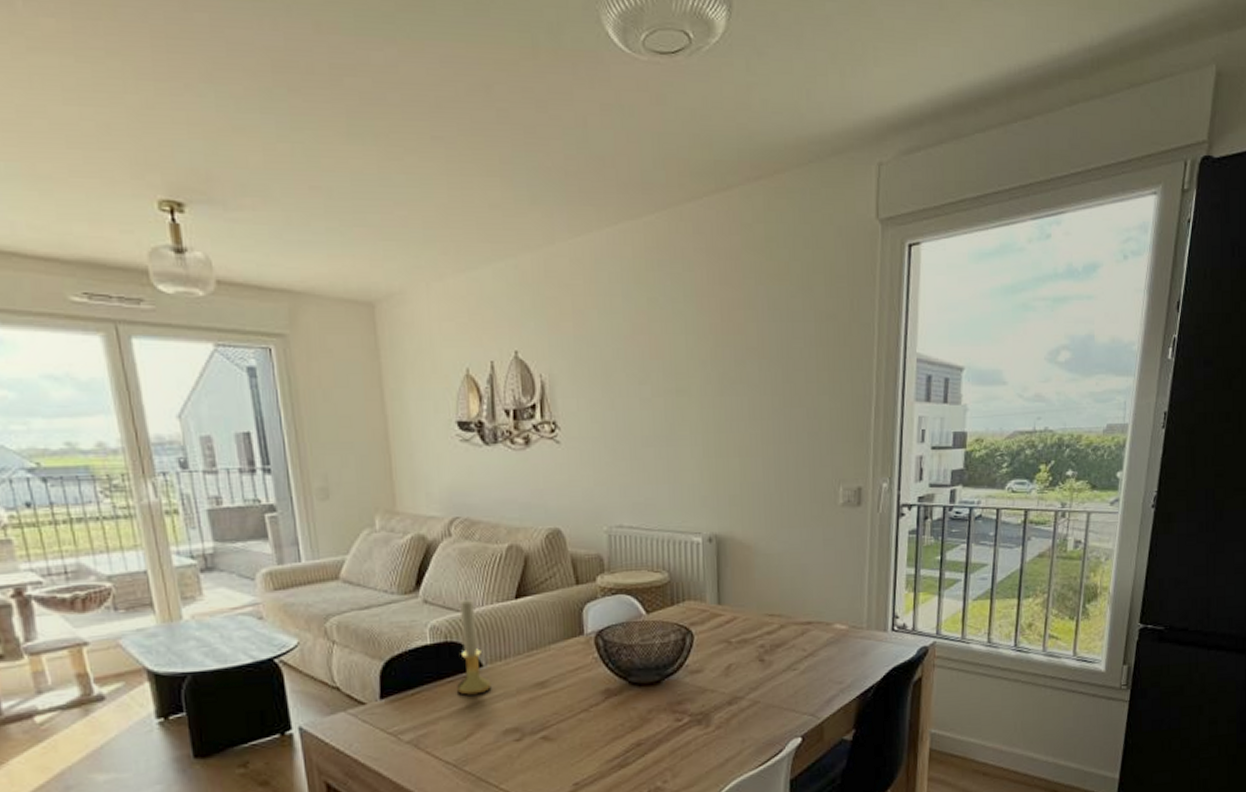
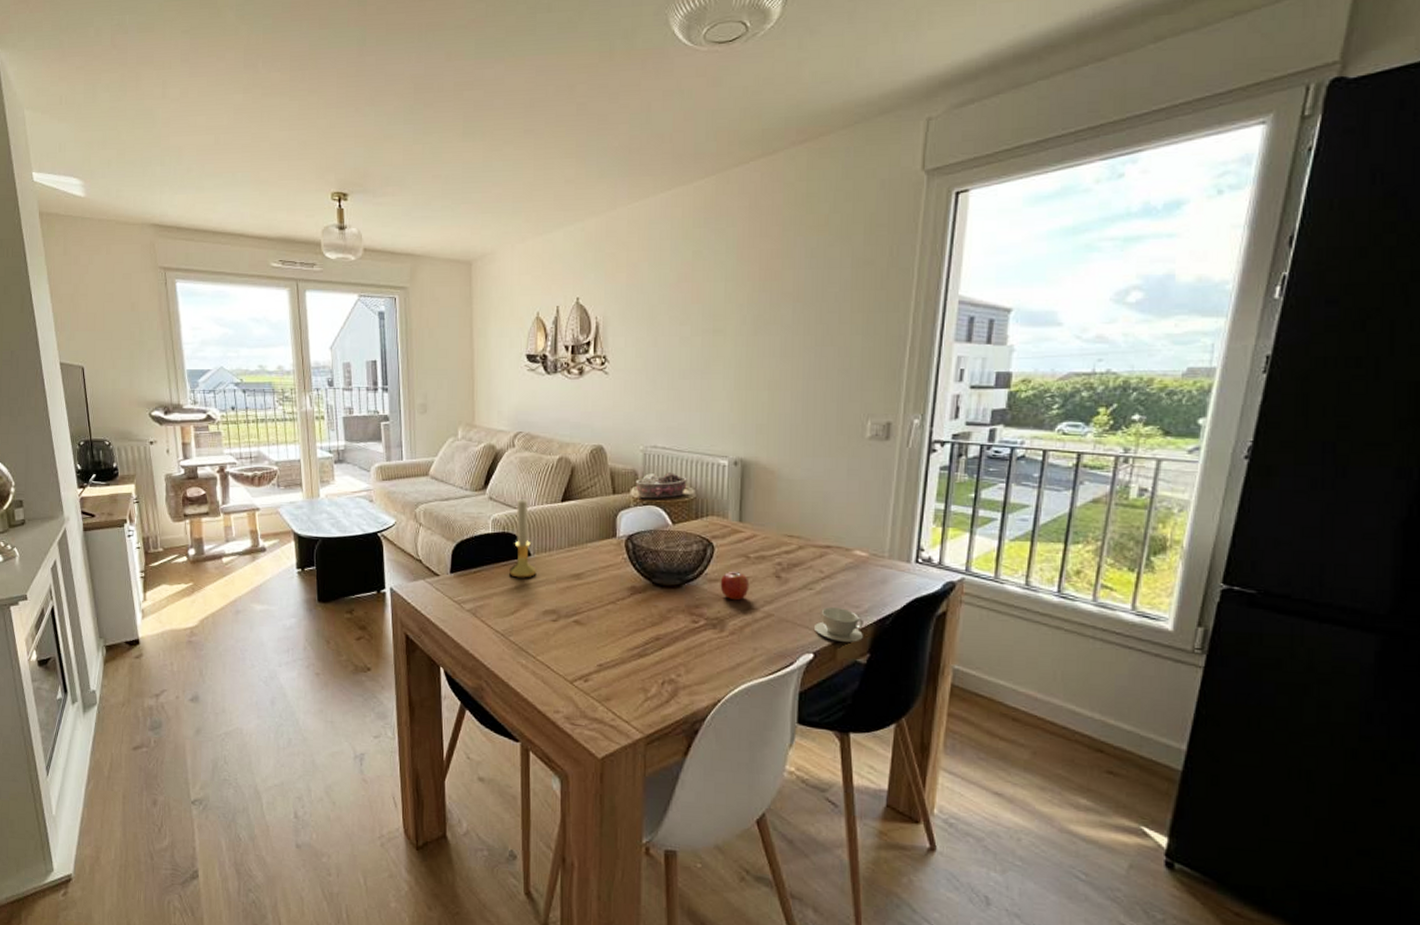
decorative basket: none [601,555,659,587] -> present [635,472,687,499]
fruit: none [702,658,733,692] -> present [720,571,750,601]
teacup: none [801,686,849,721] -> present [815,607,864,642]

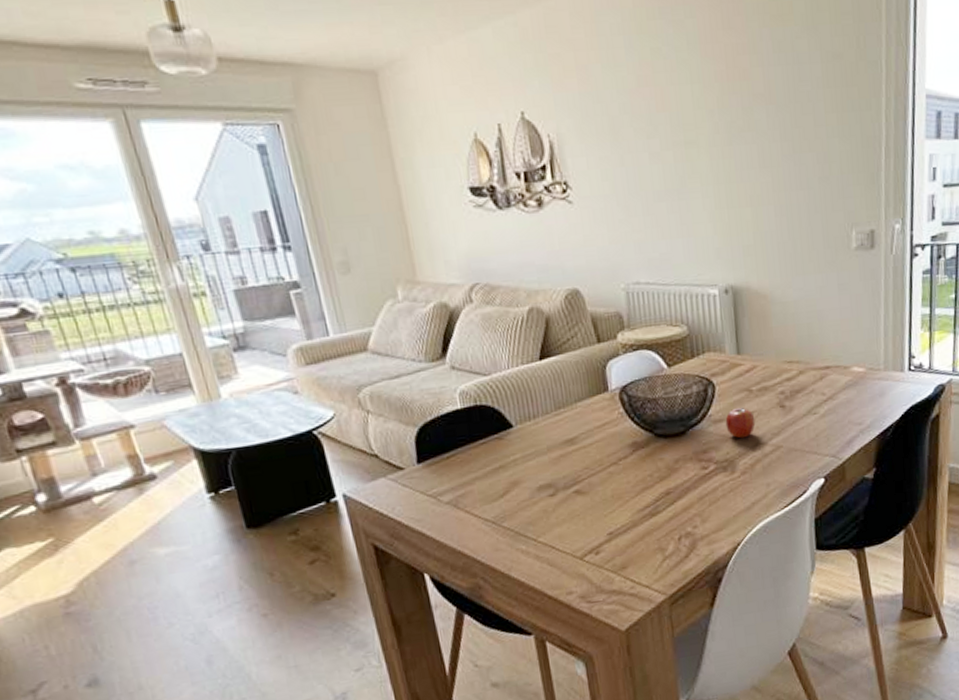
candle holder: present [509,497,537,578] -> none [486,361,523,456]
decorative basket: present [635,472,687,499] -> none [621,310,678,344]
teacup: present [815,607,864,642] -> none [822,427,869,462]

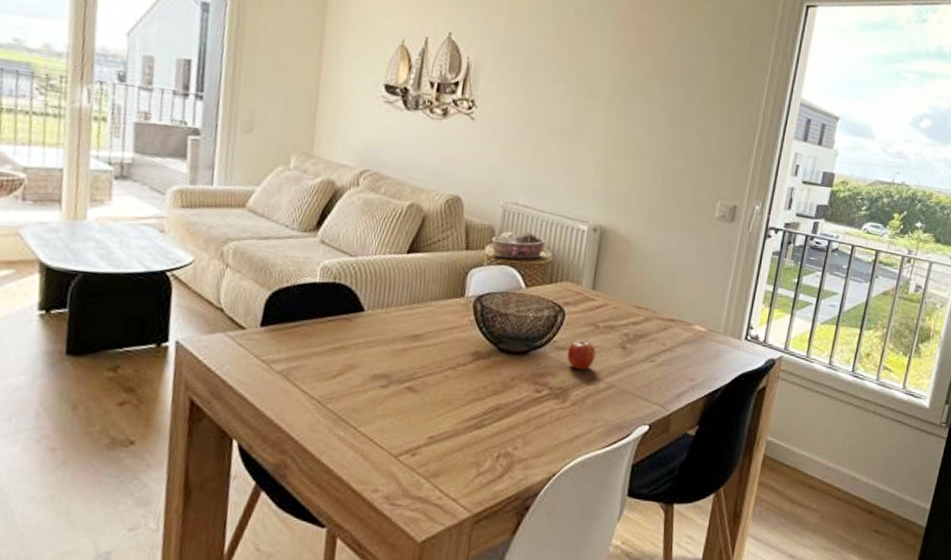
decorative basket: none [621,310,678,344] -> present [491,231,546,259]

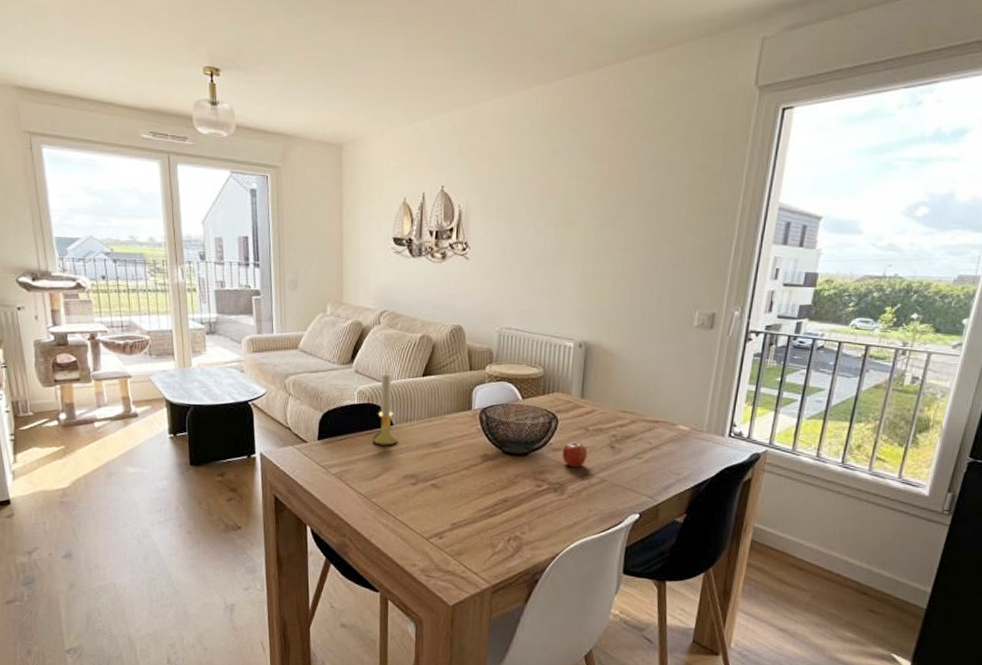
candle holder: none [336,244,370,337] -> present [373,371,398,446]
decorative basket: present [491,231,546,259] -> none [490,352,537,376]

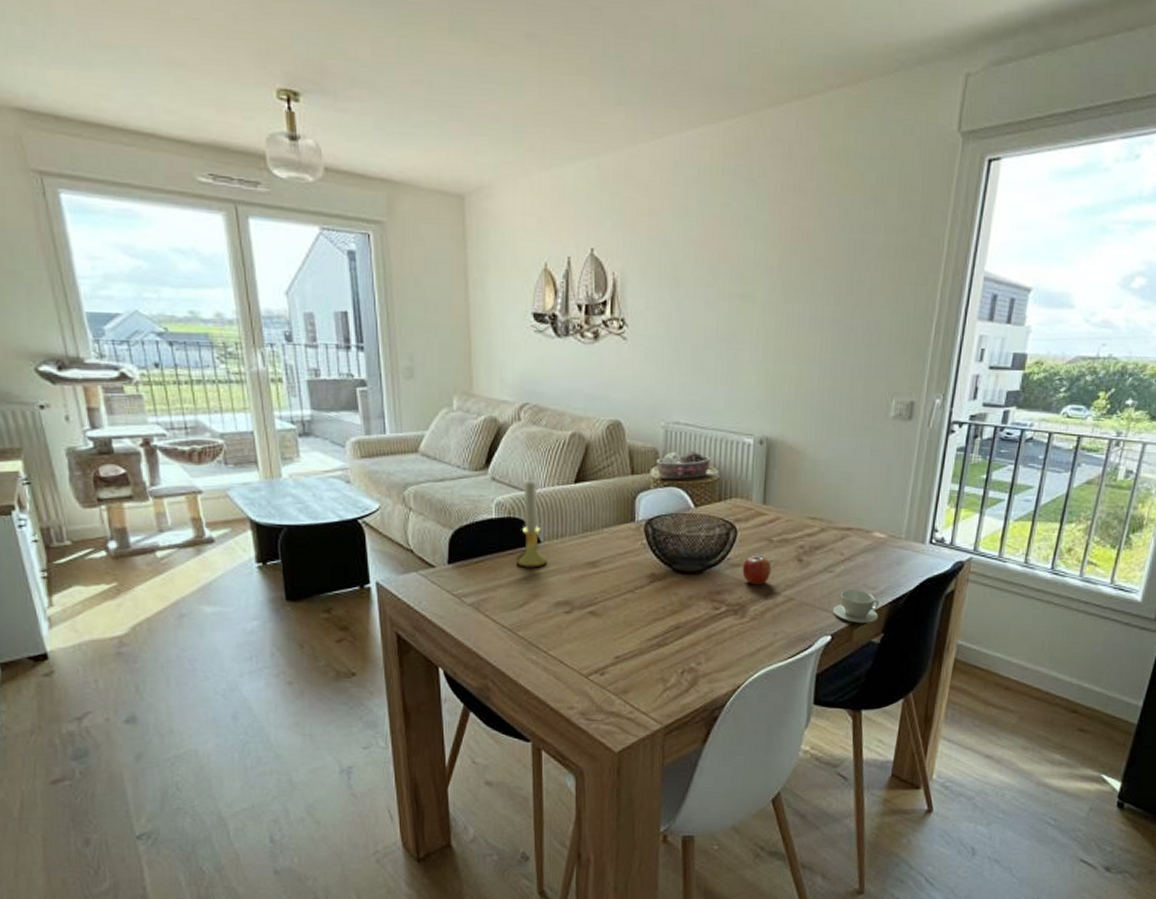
decorative basket: none [490,352,537,376] -> present [656,451,711,480]
teacup: none [641,474,683,504] -> present [833,590,879,623]

